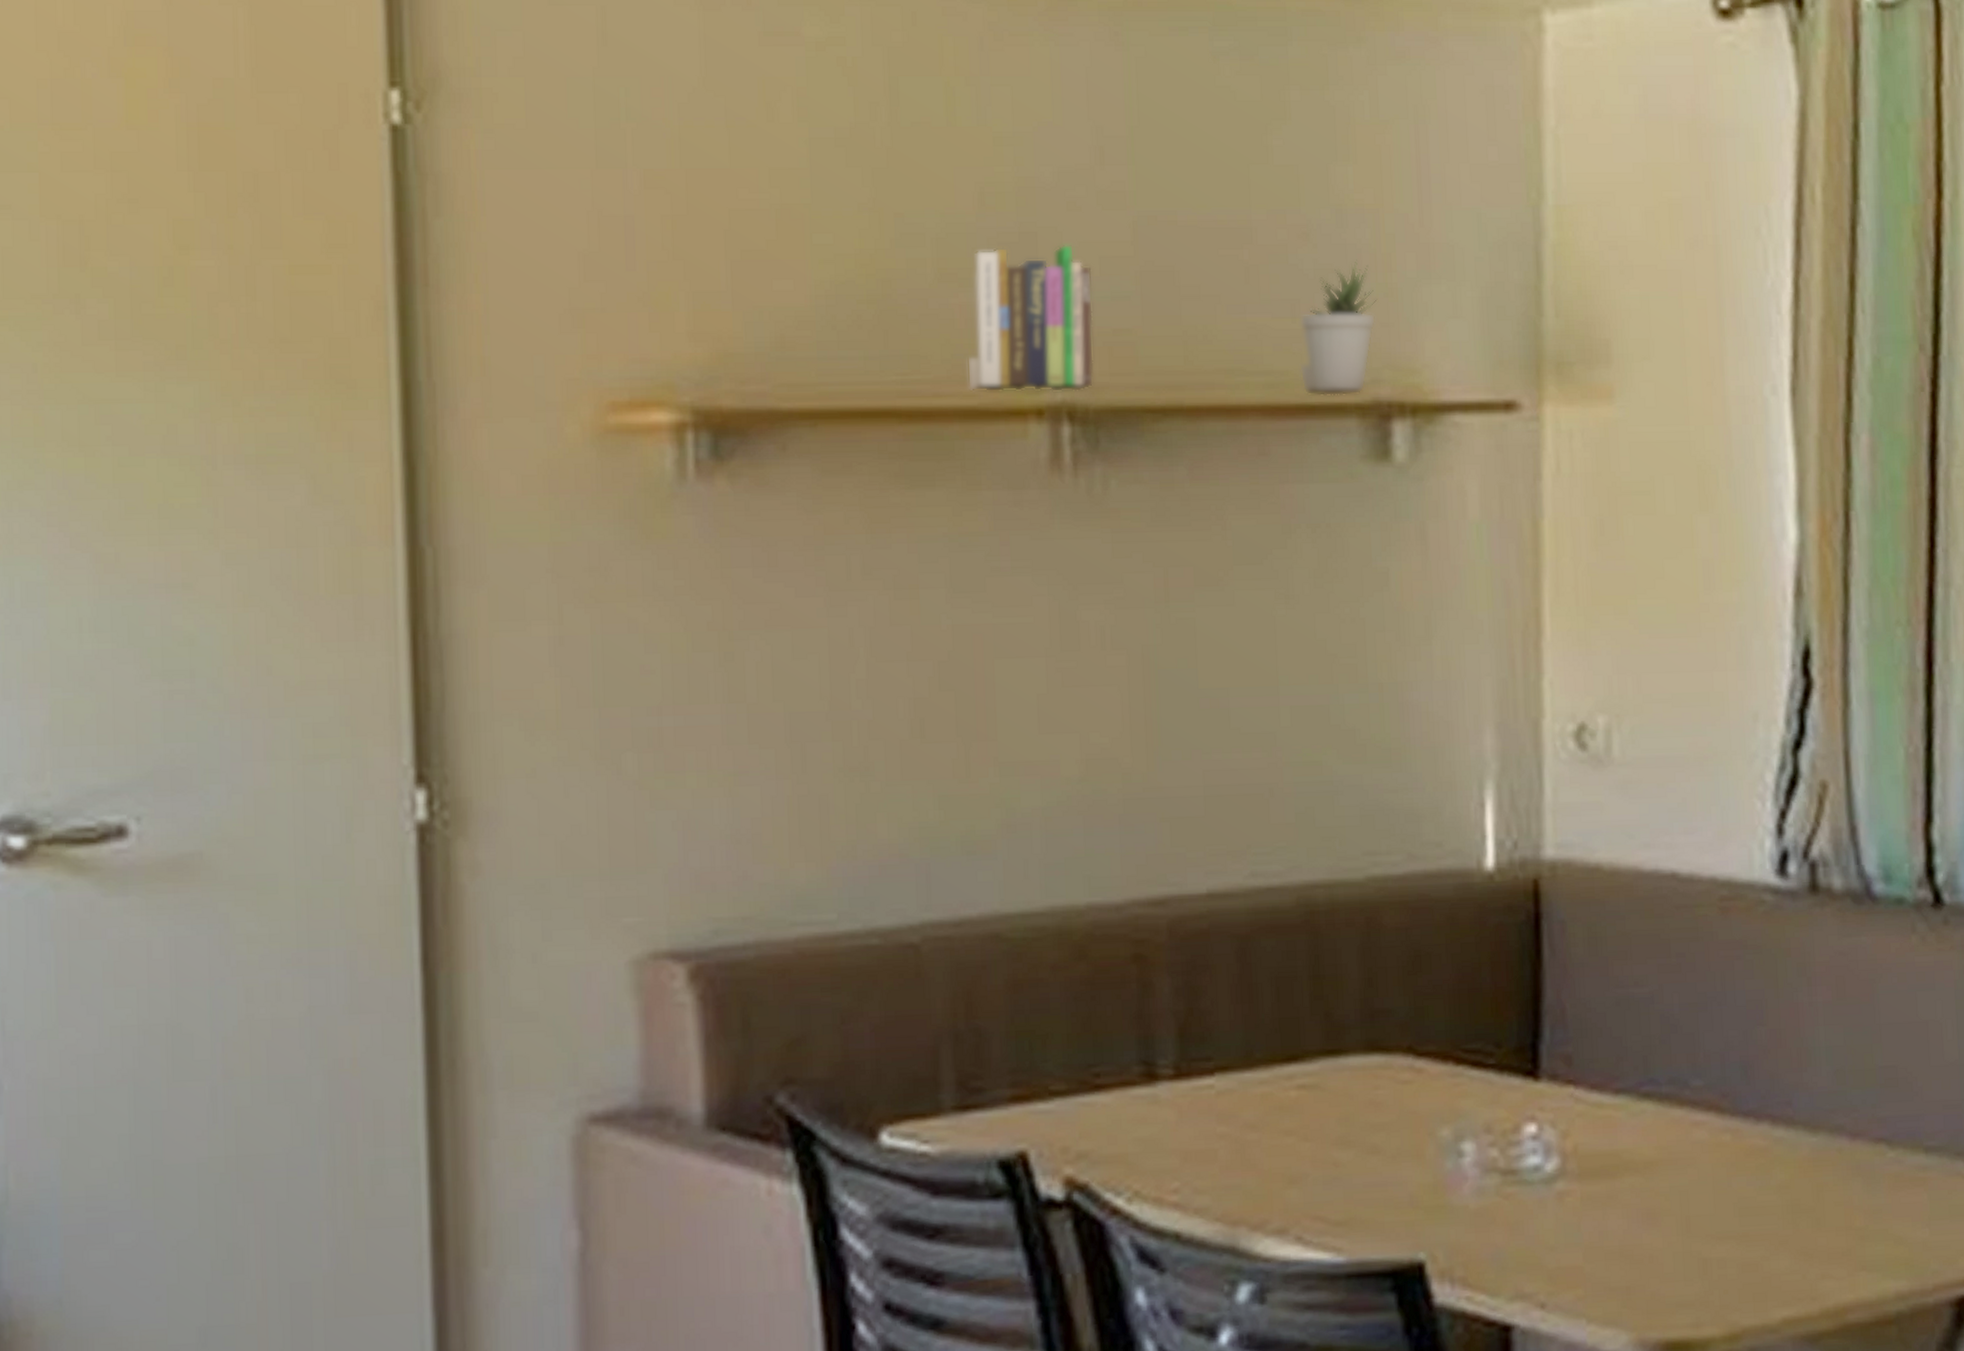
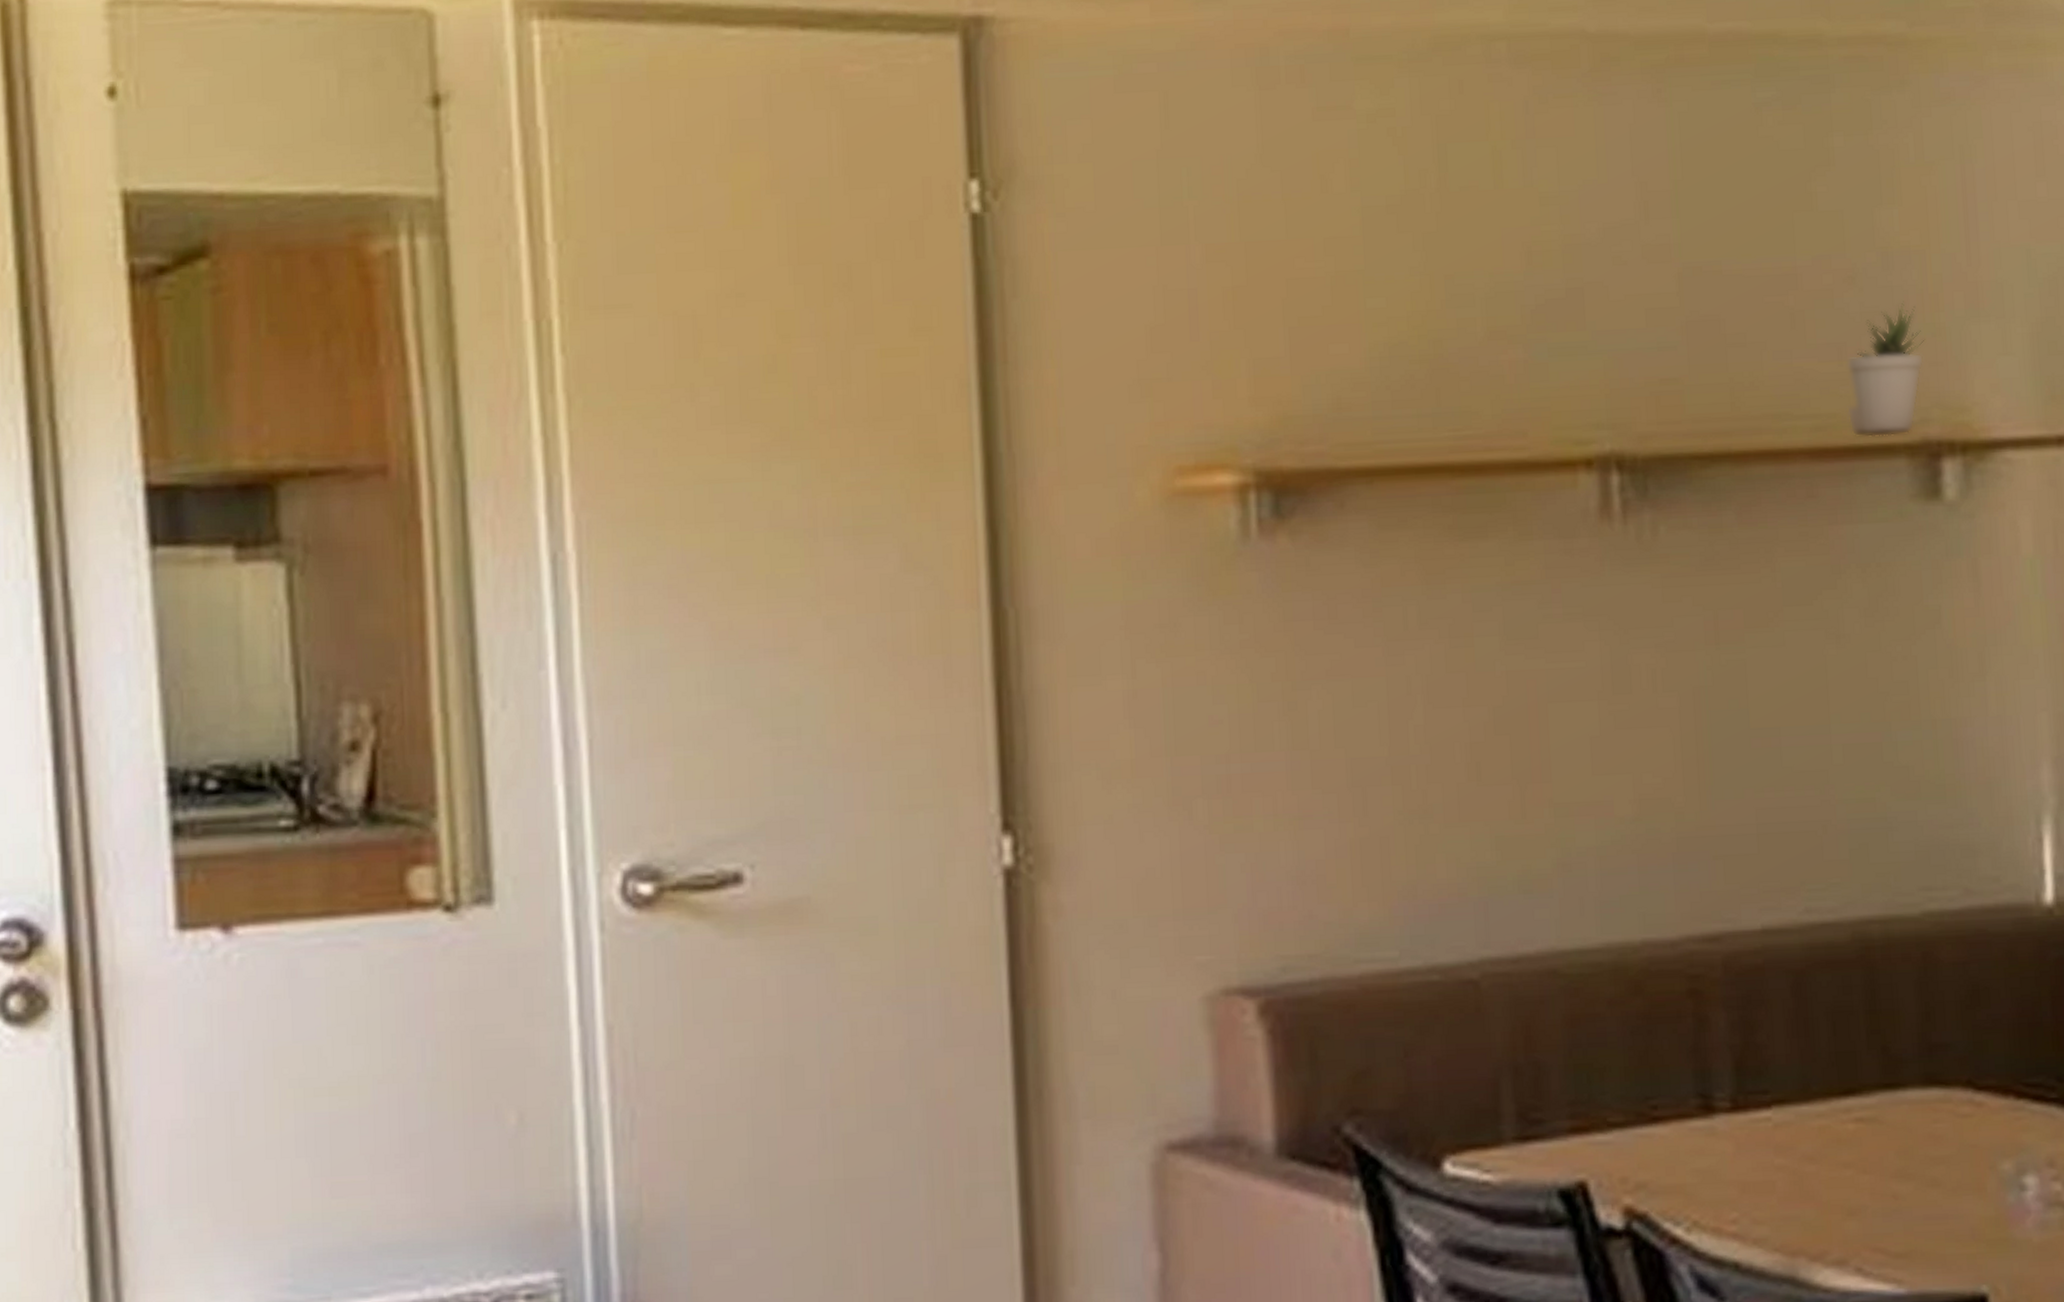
books: present [966,244,1095,393] -> none [1516,297,1642,445]

